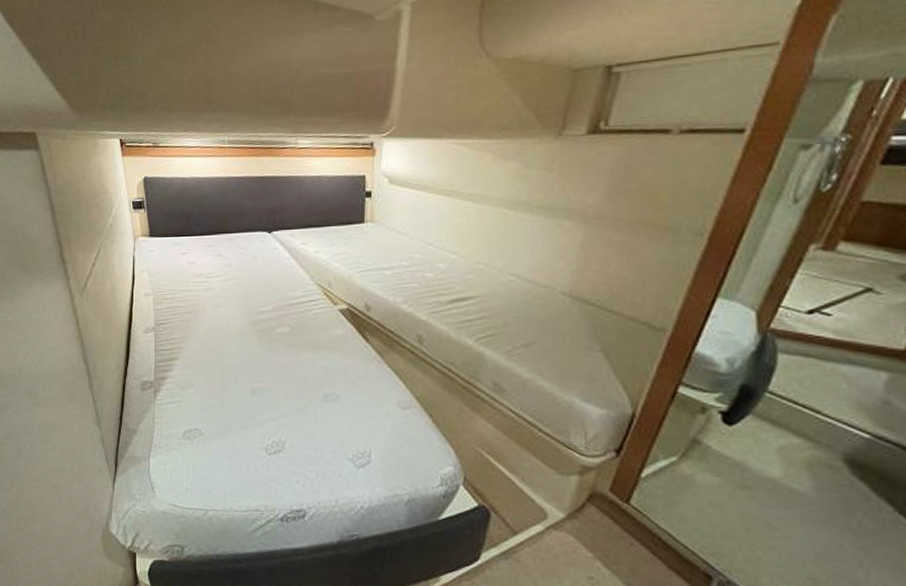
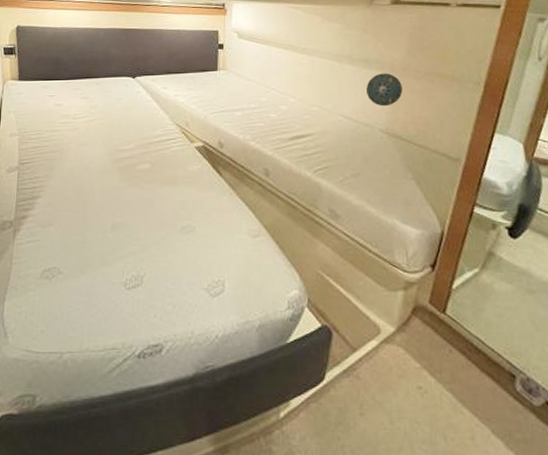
compass: none [547,222,595,264] -> present [366,73,403,107]

